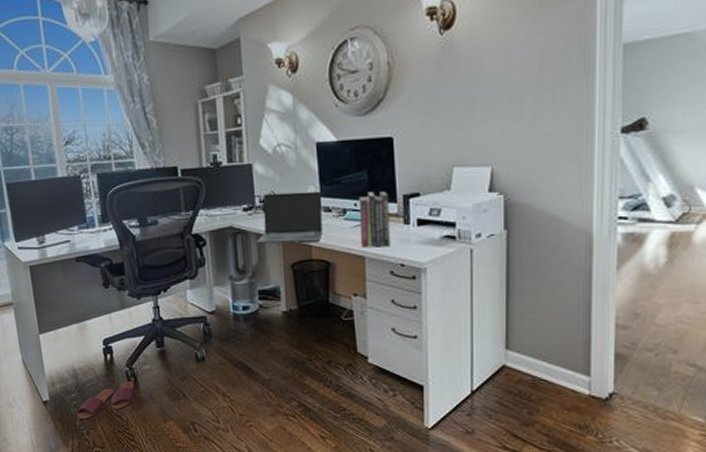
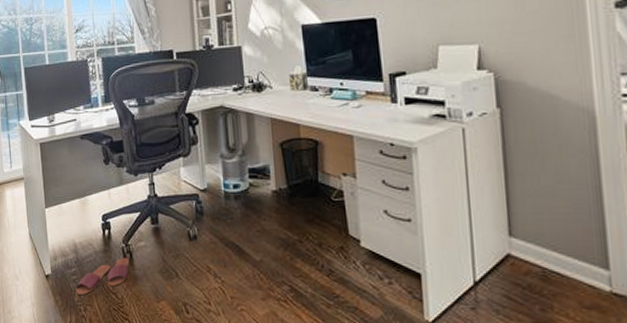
laptop: present [256,191,323,244] -> none [246,71,310,123]
books: present [358,191,391,248] -> none [344,70,379,127]

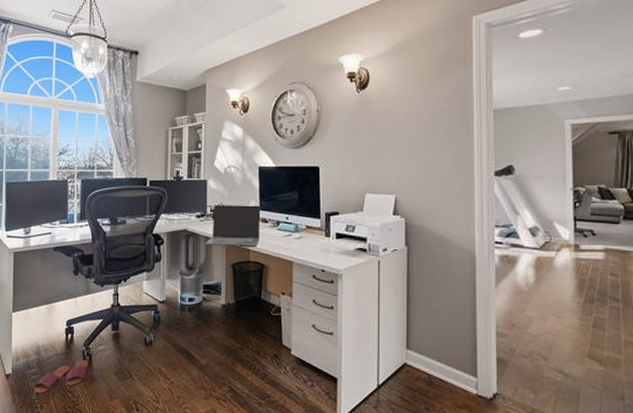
laptop: none [246,71,310,123] -> present [205,205,260,247]

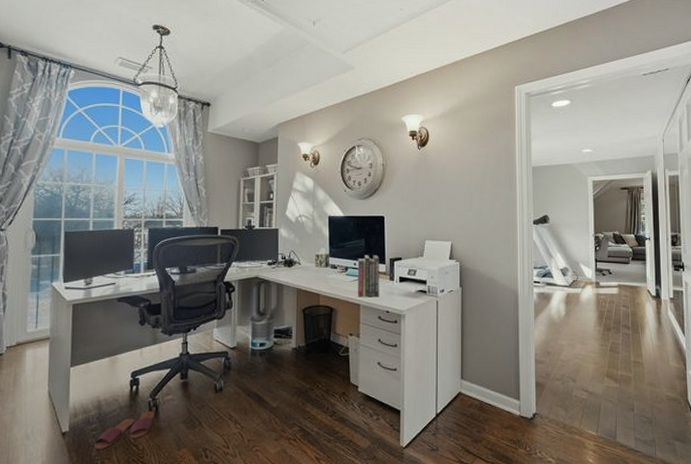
laptop: present [205,205,260,247] -> none [276,252,329,292]
books: none [290,209,314,255] -> present [357,255,380,297]

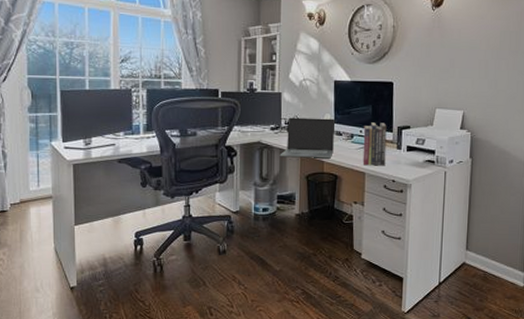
slippers: present [95,410,155,450] -> none [102,269,160,305]
laptop: none [276,252,329,292] -> present [279,117,334,159]

